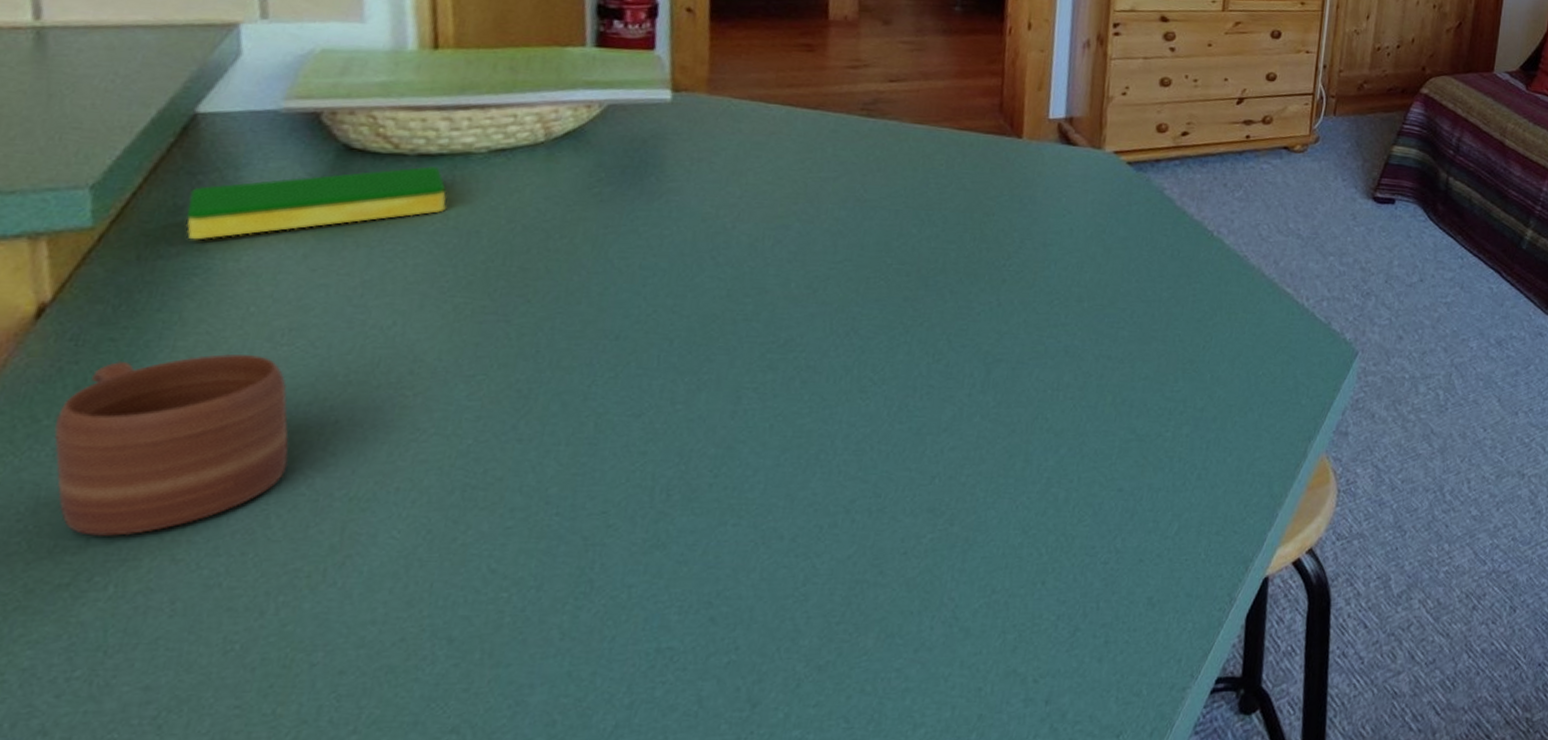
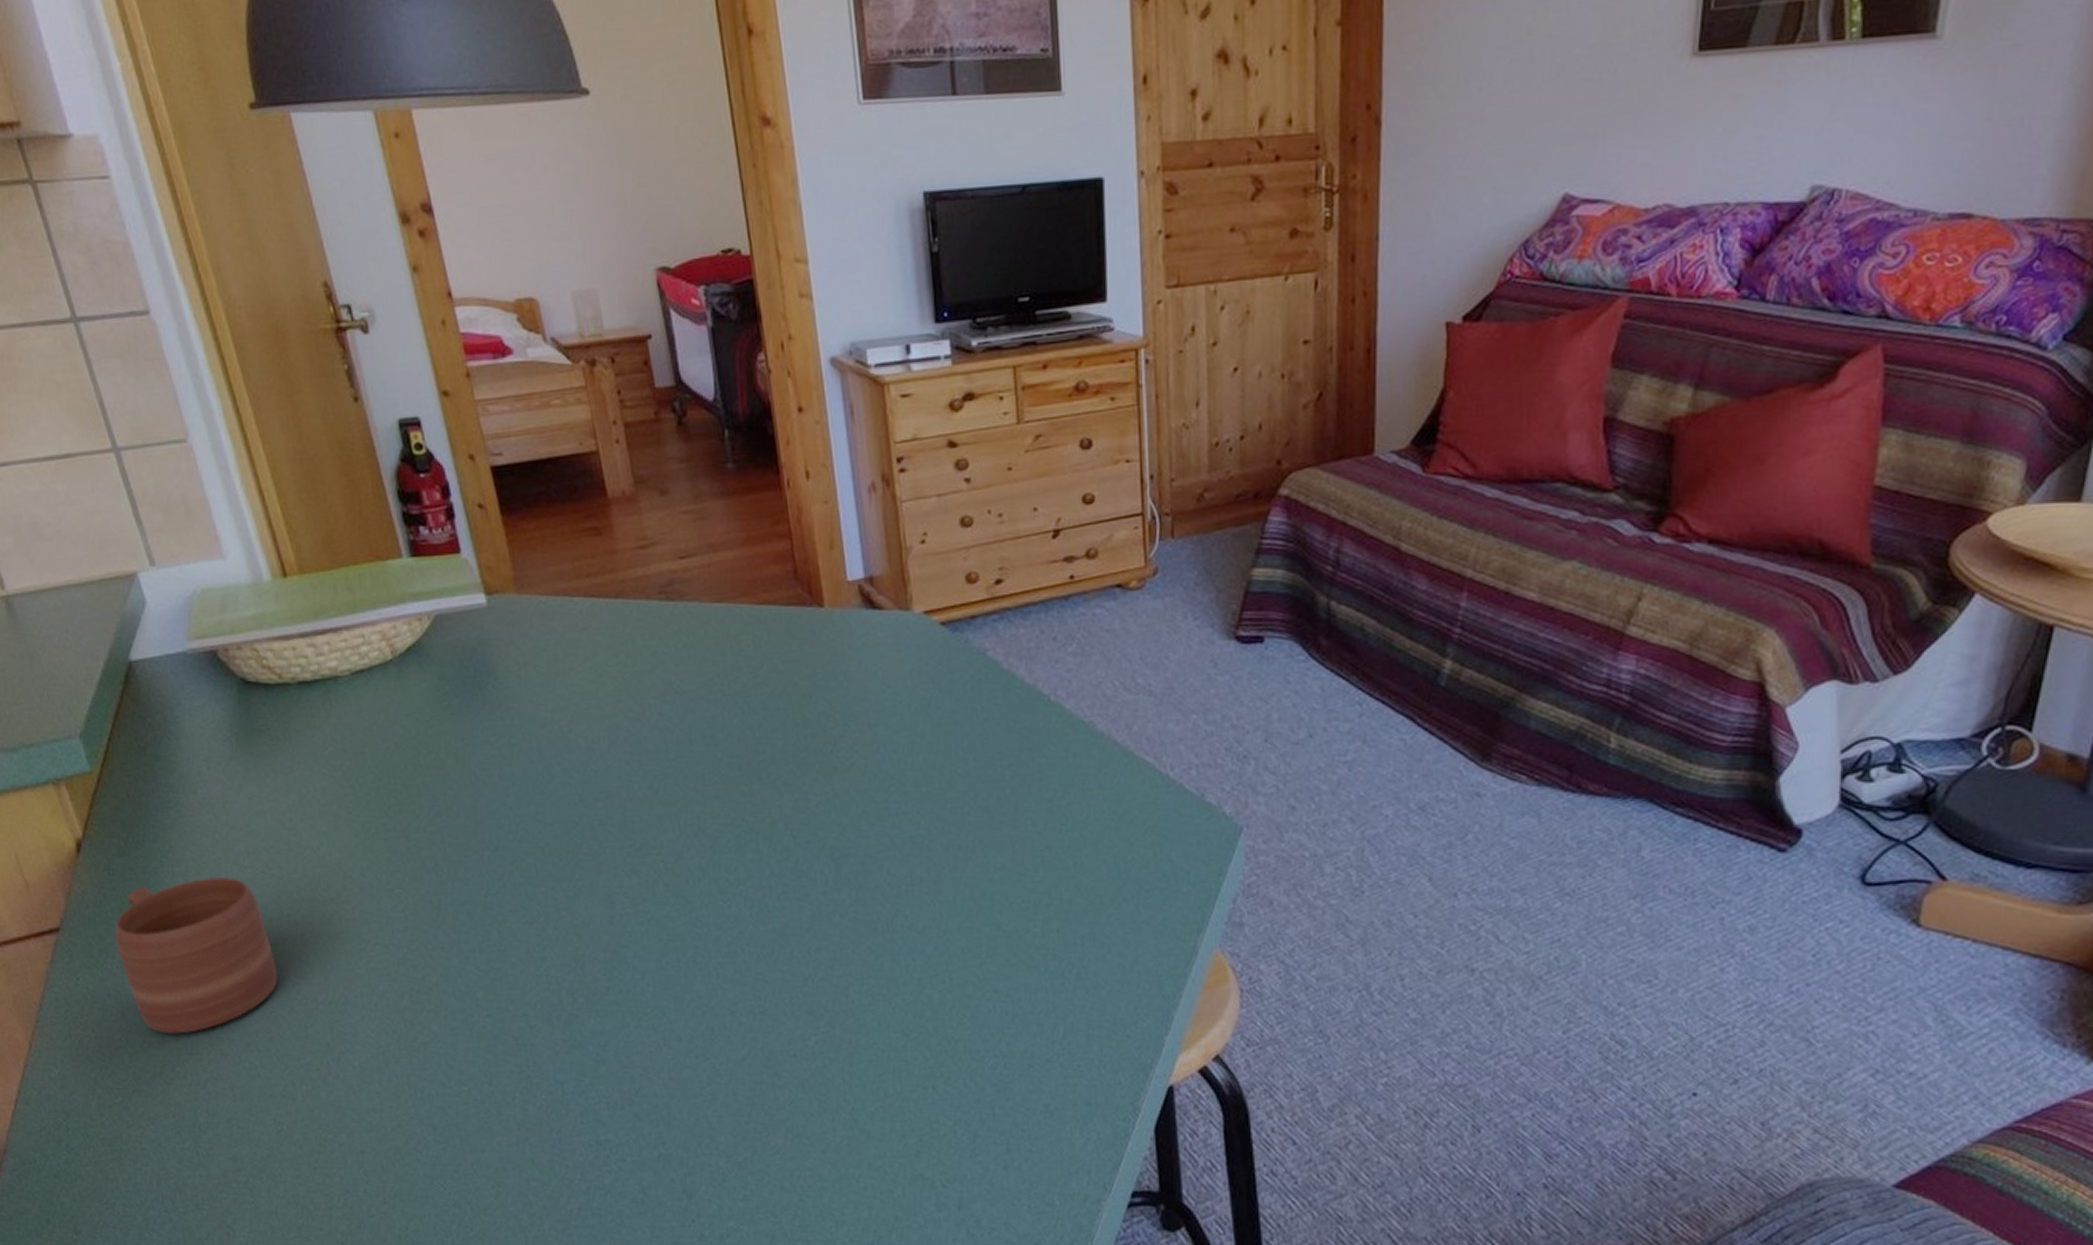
dish sponge: present [185,166,447,240] -> none [146,693,333,777]

